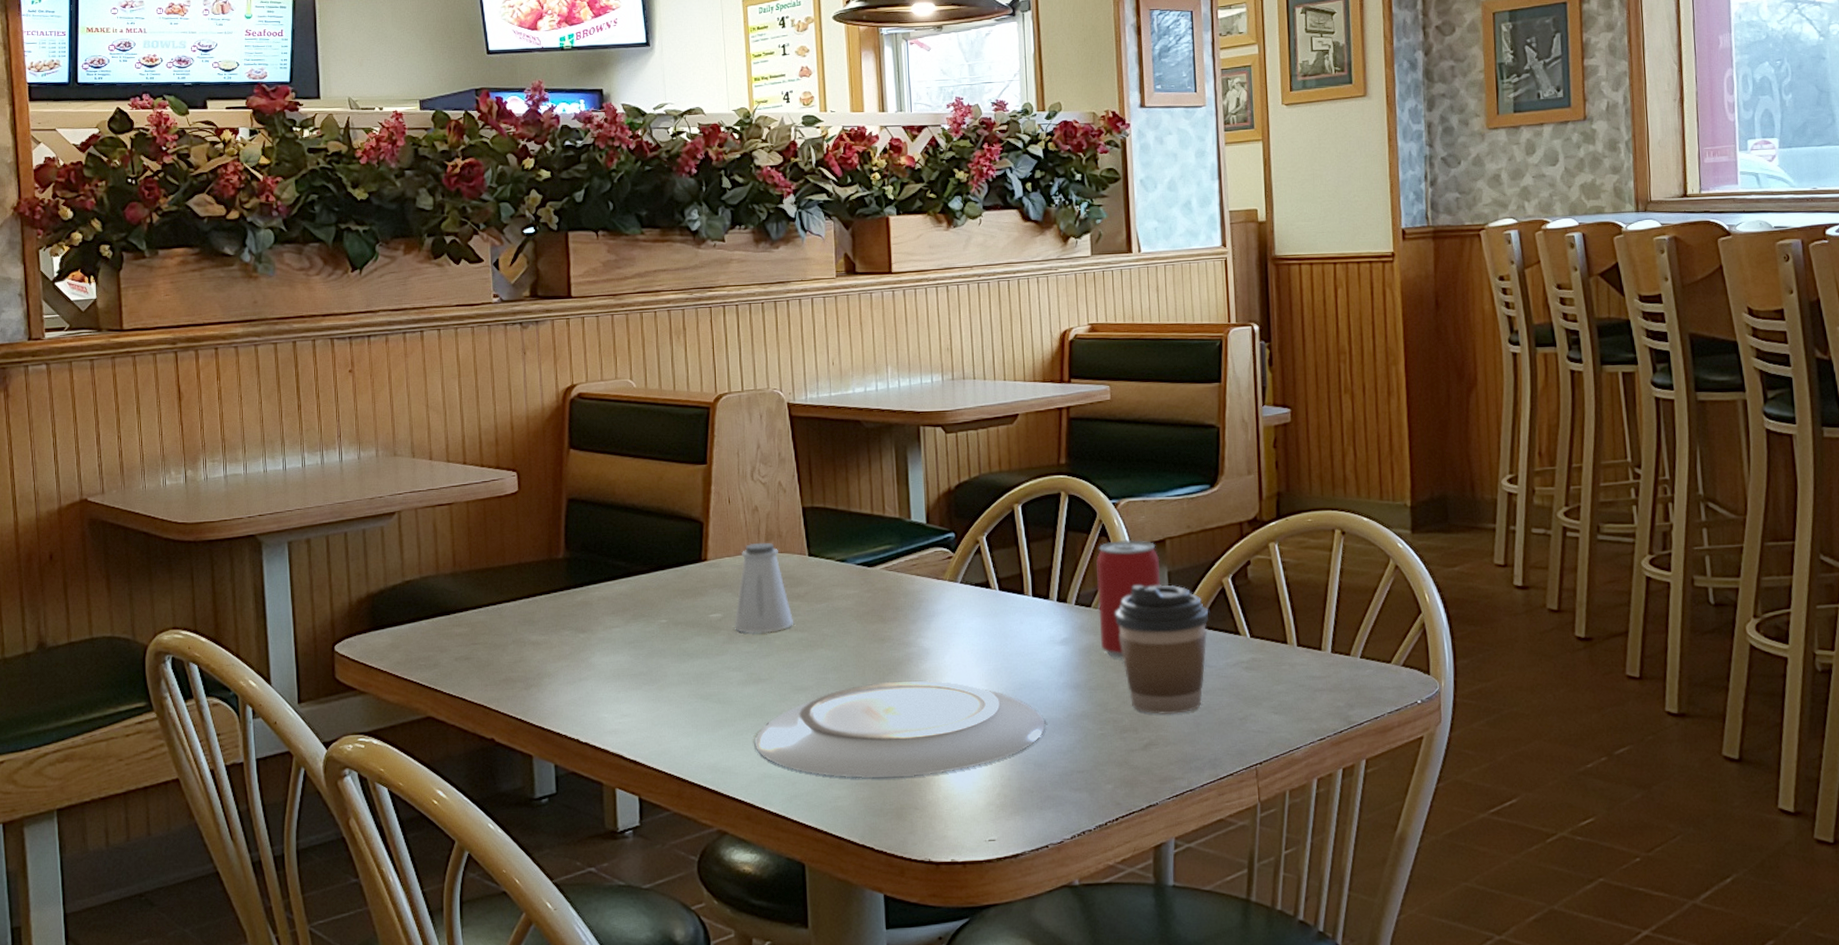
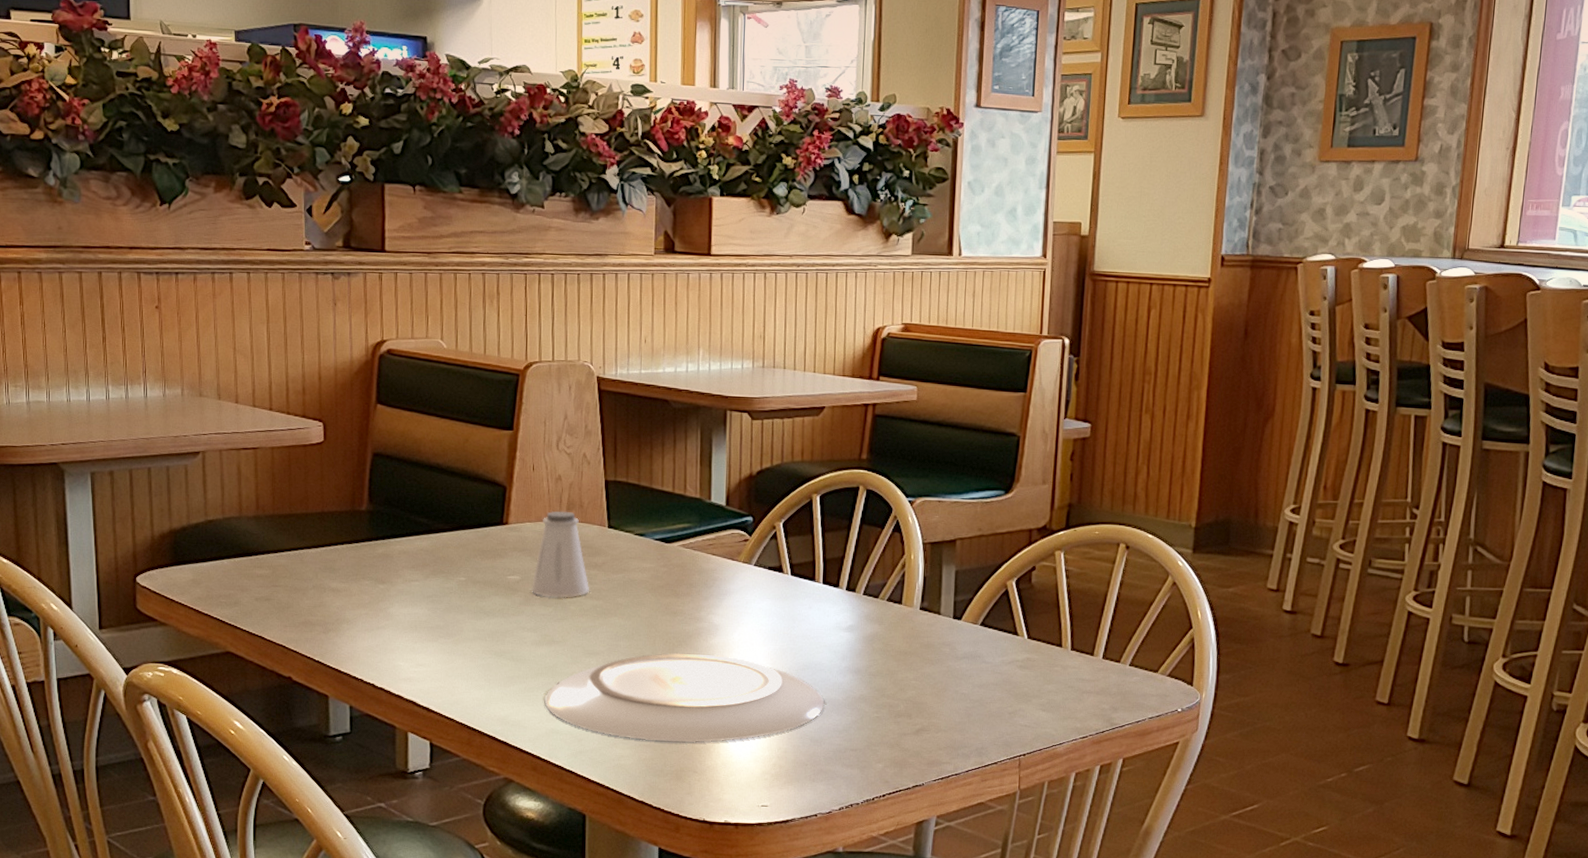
beer can: present [1096,540,1160,659] -> none [884,537,949,649]
coffee cup: present [1115,585,1208,715] -> none [900,581,990,705]

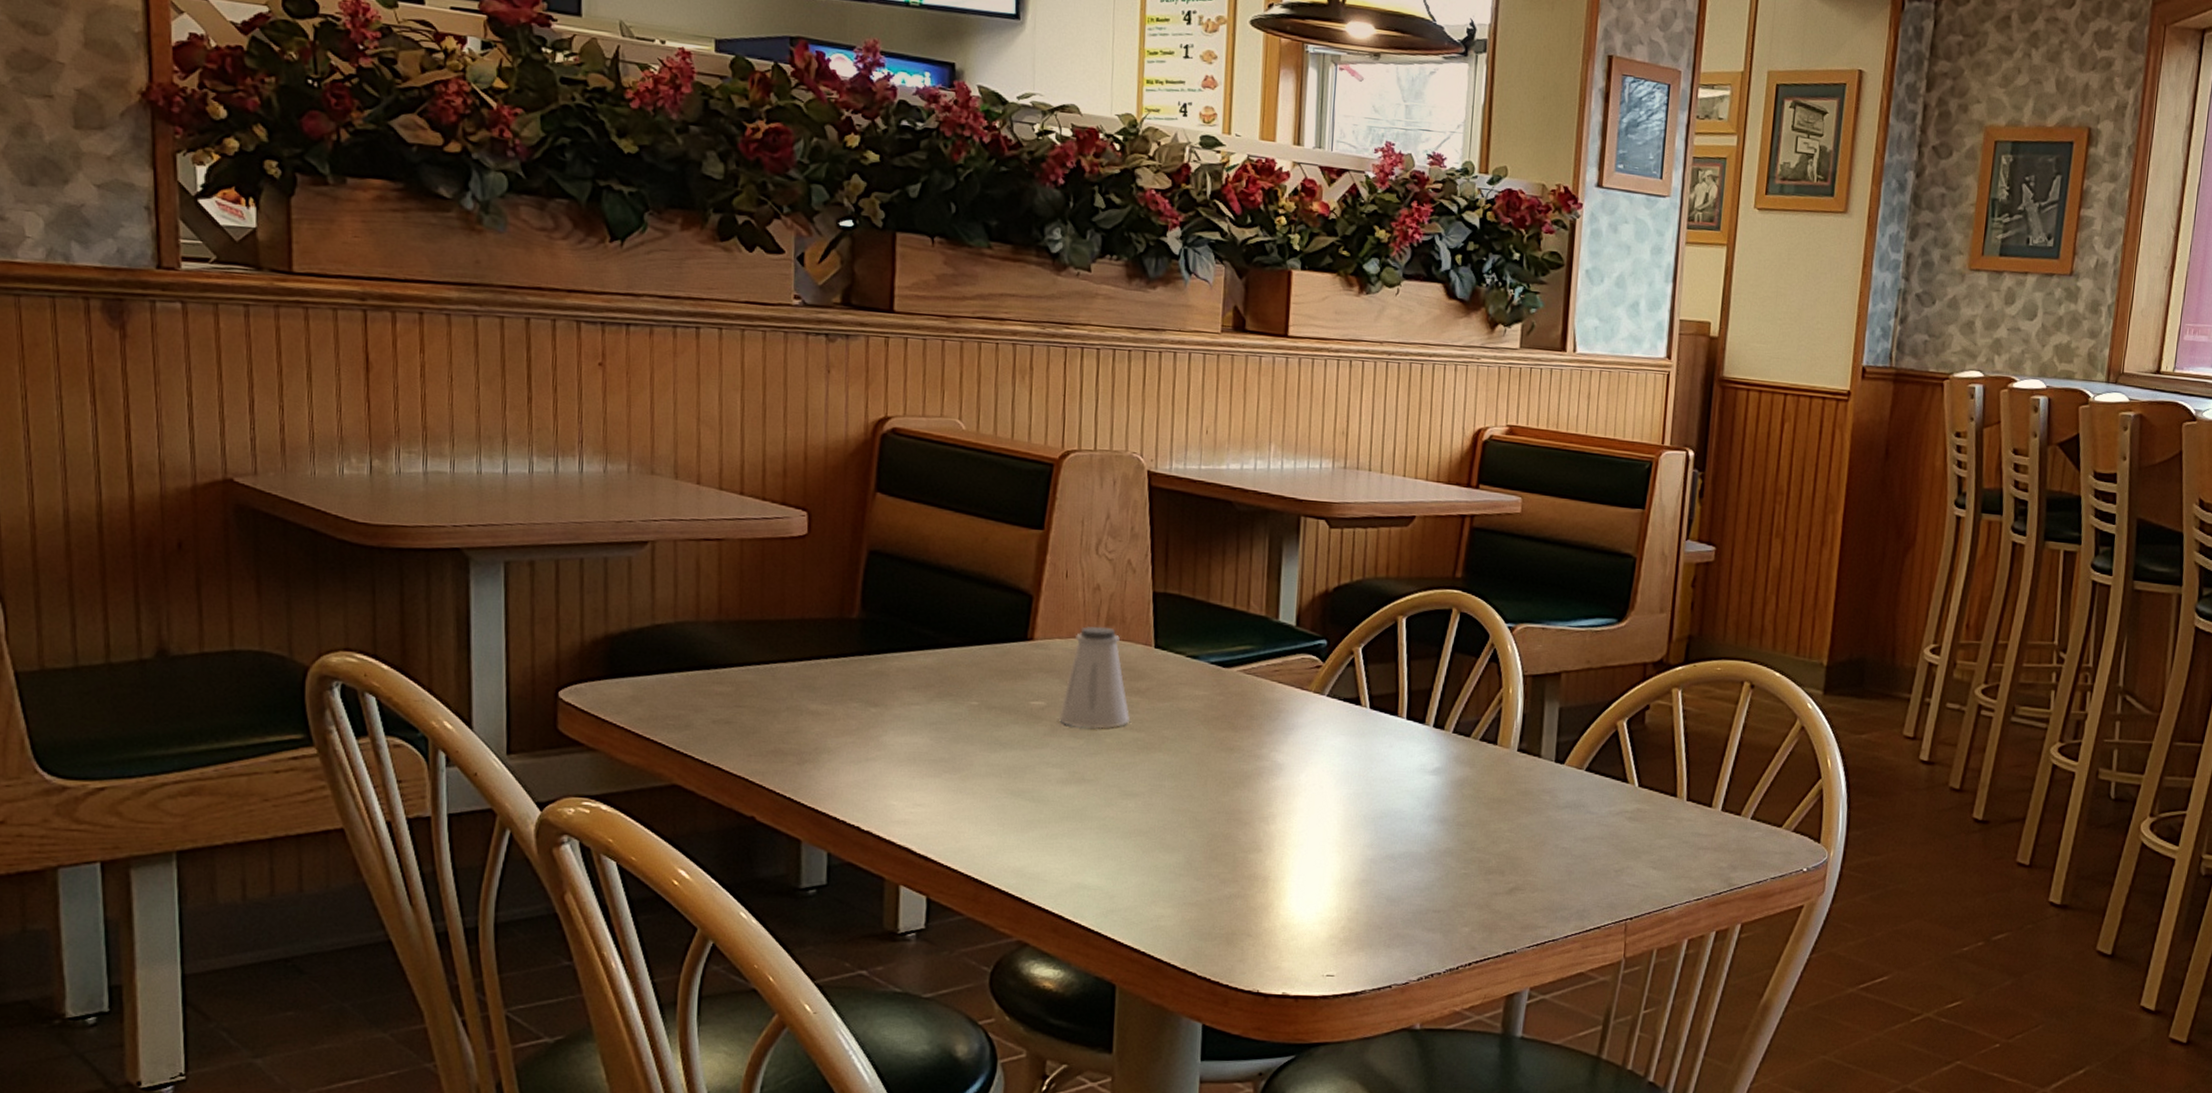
plate: present [544,653,825,743] -> none [1070,795,1405,902]

